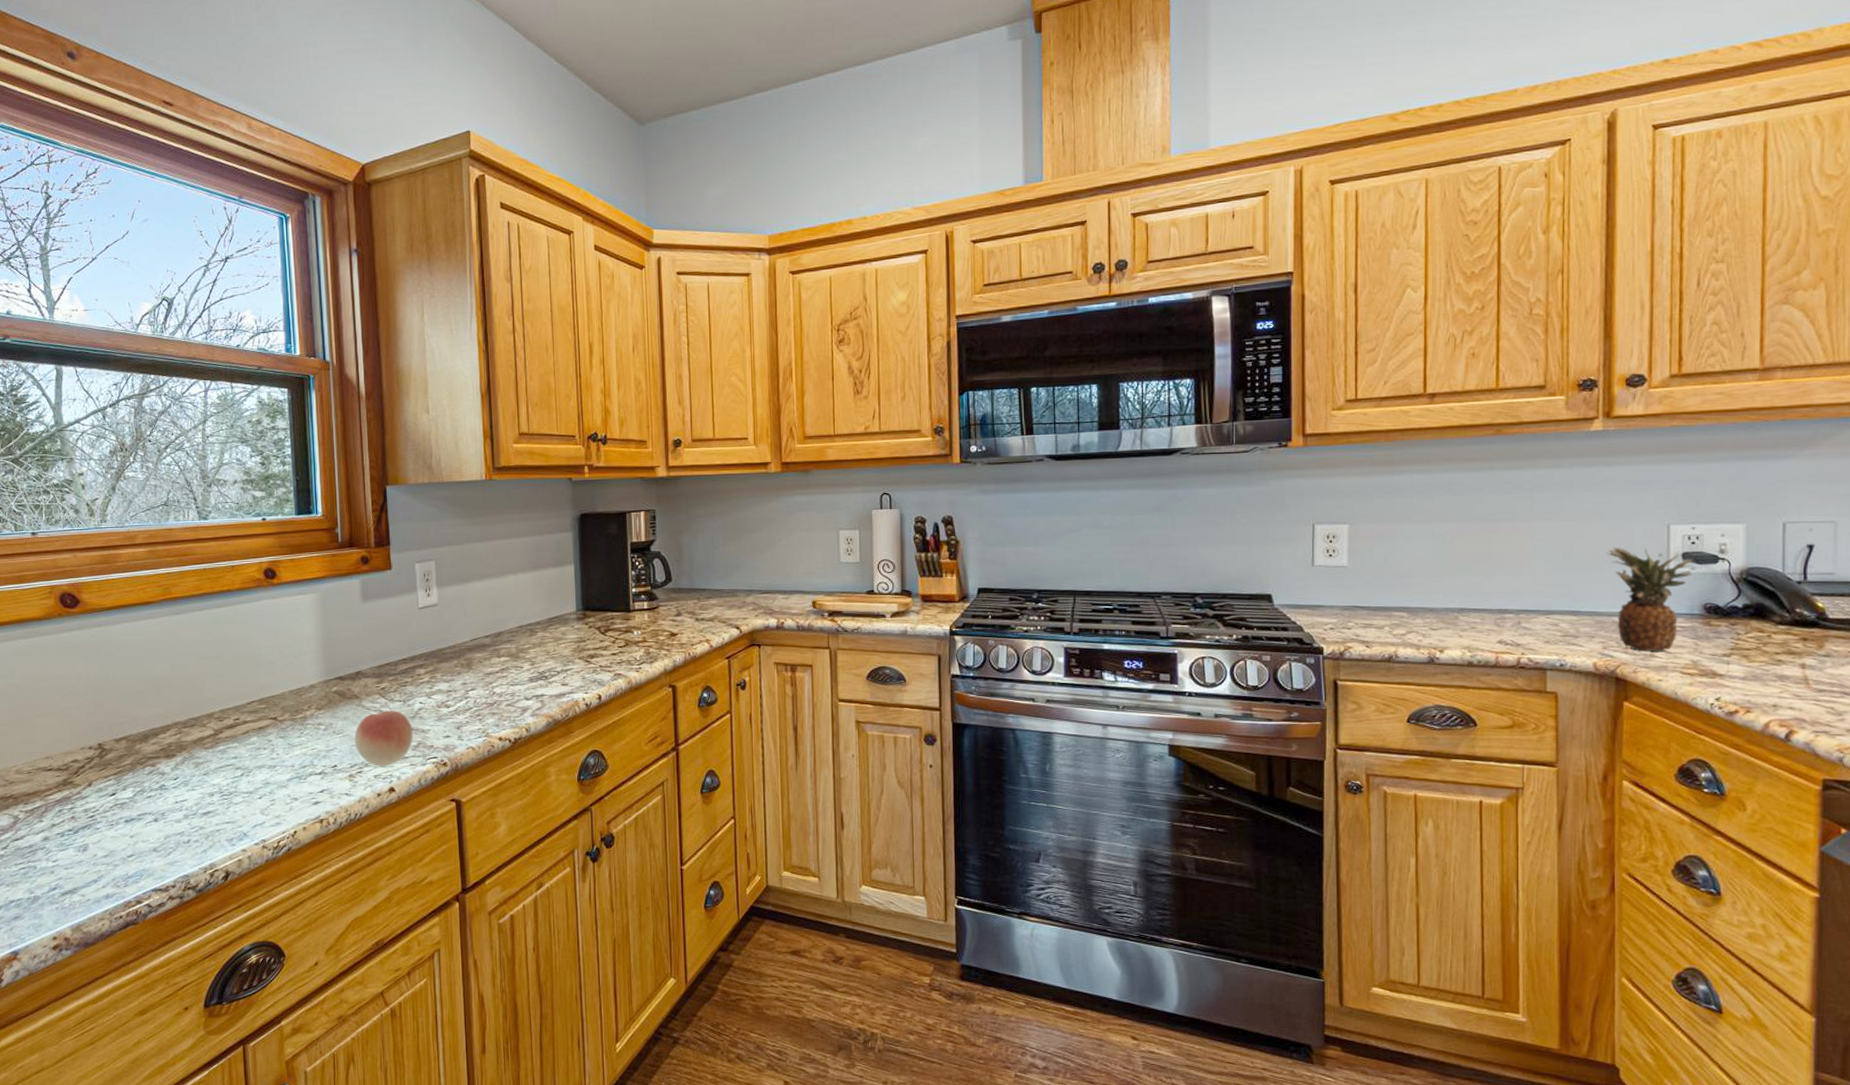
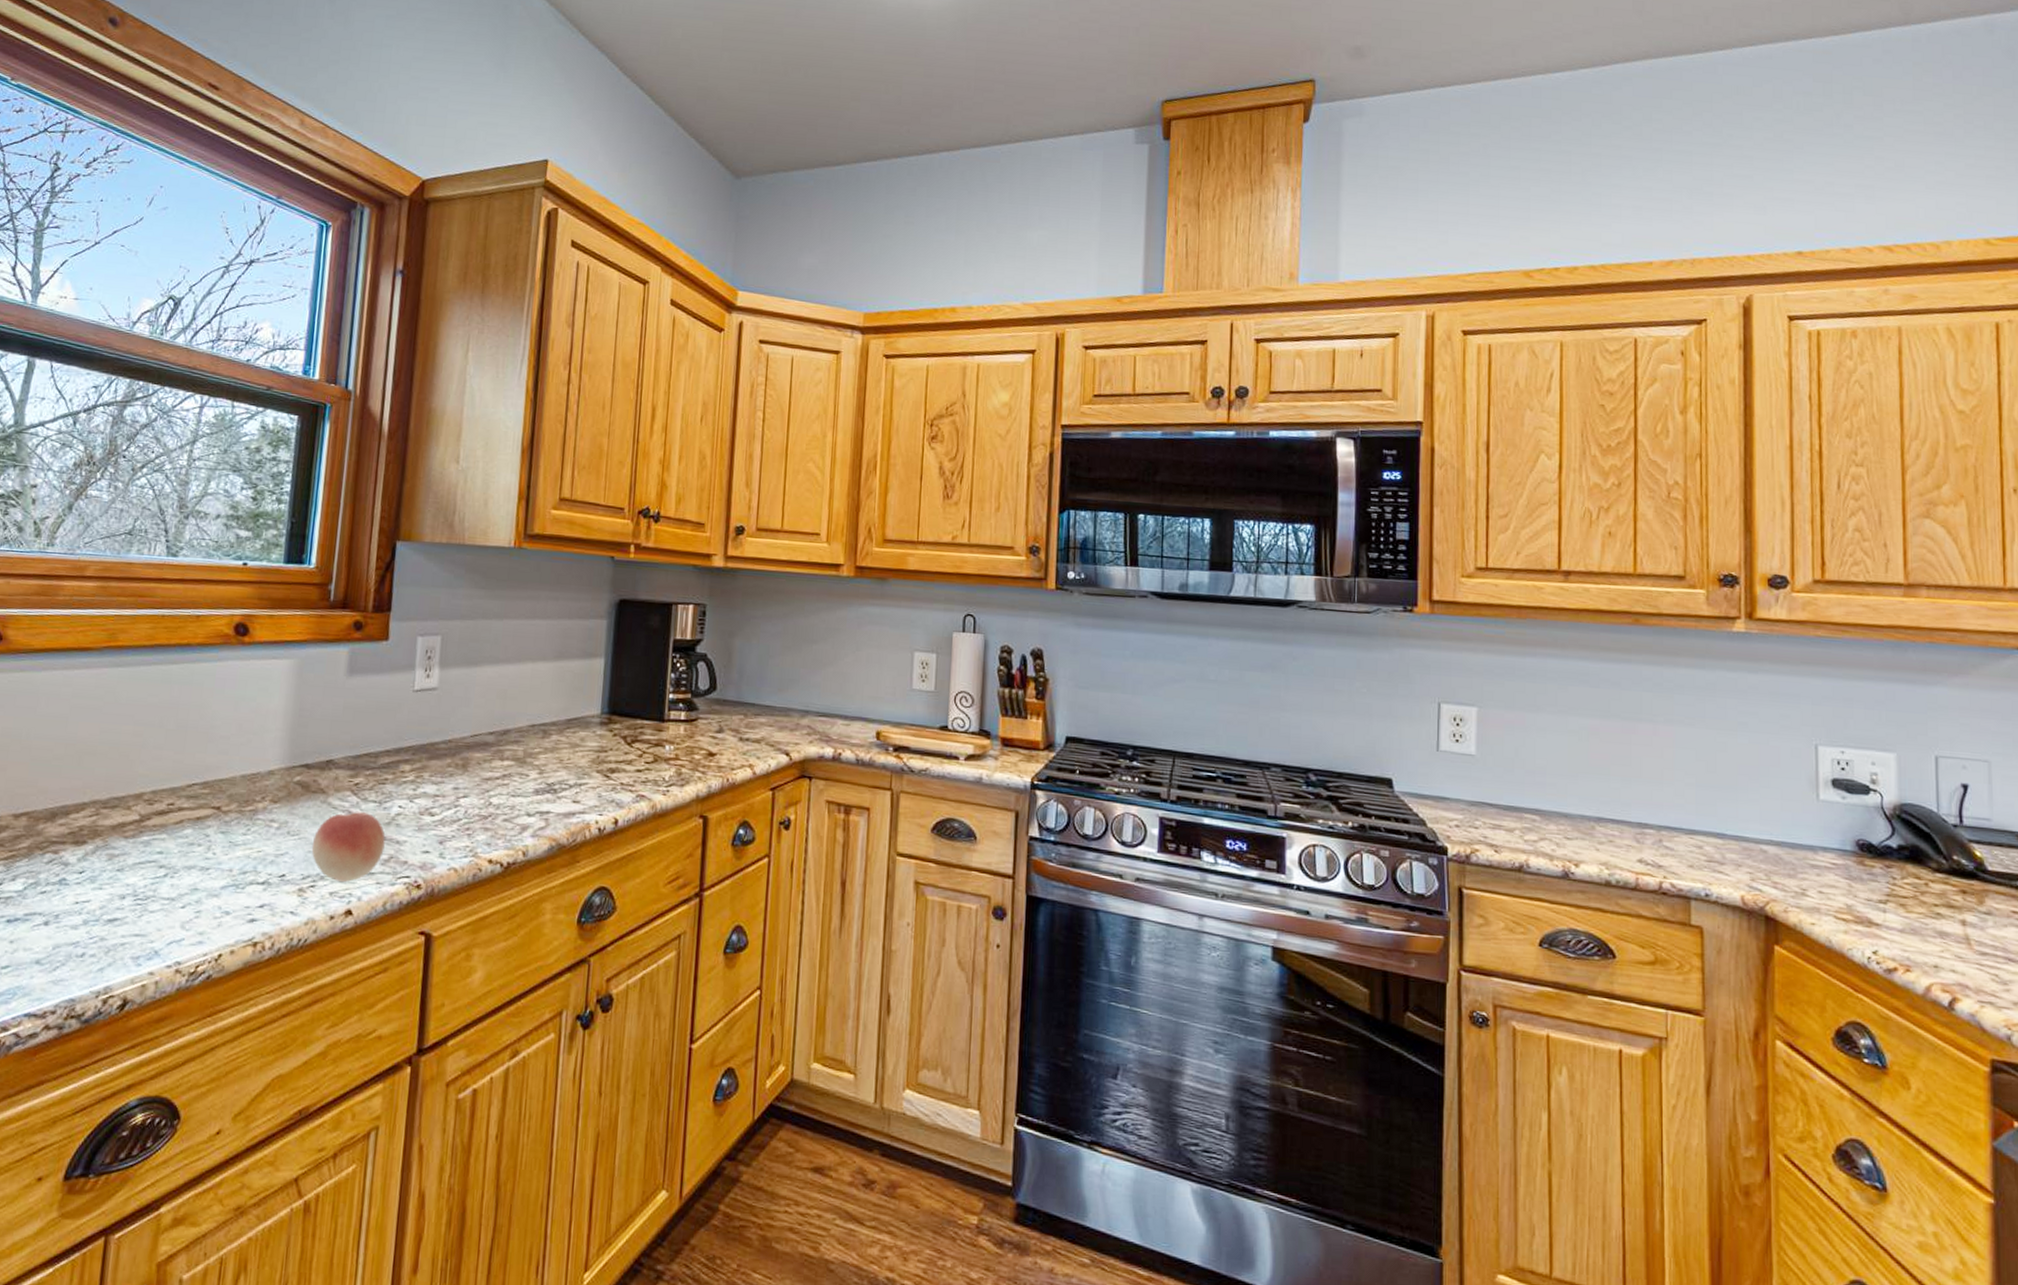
fruit: present [1607,547,1693,651] -> none [1752,765,1843,890]

